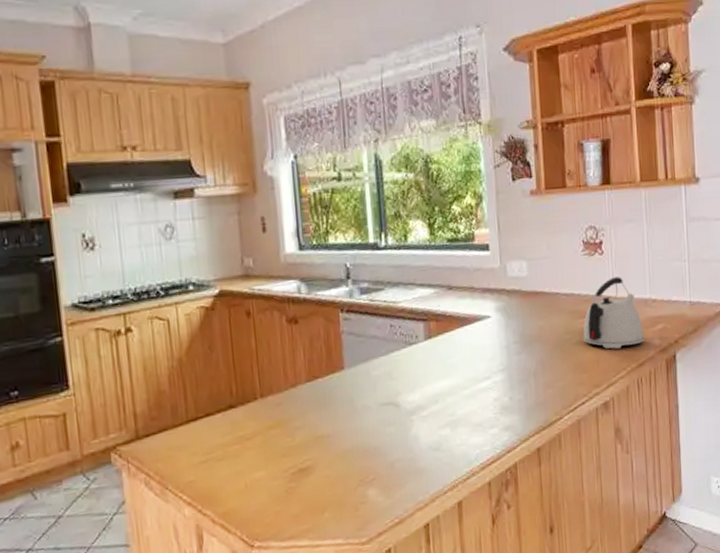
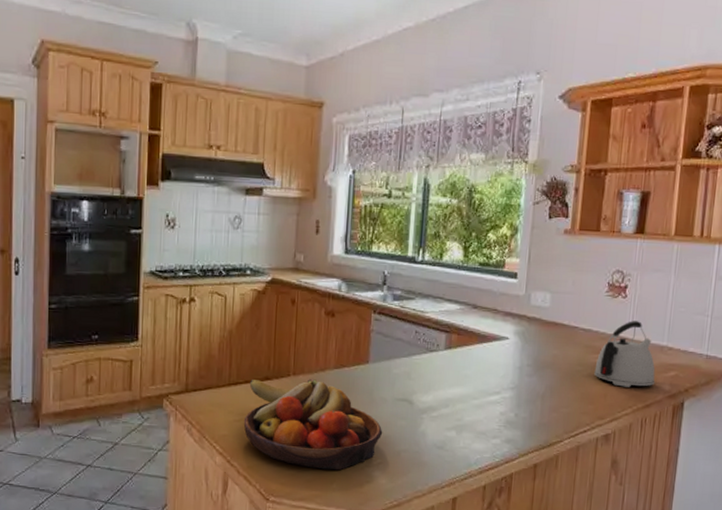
fruit bowl: none [211,397,372,501] -> present [243,378,383,471]

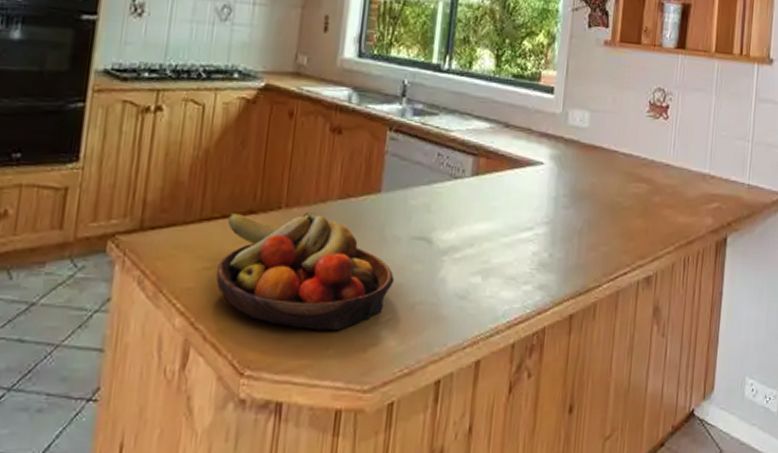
kettle: present [594,321,656,387] -> none [635,145,698,221]

